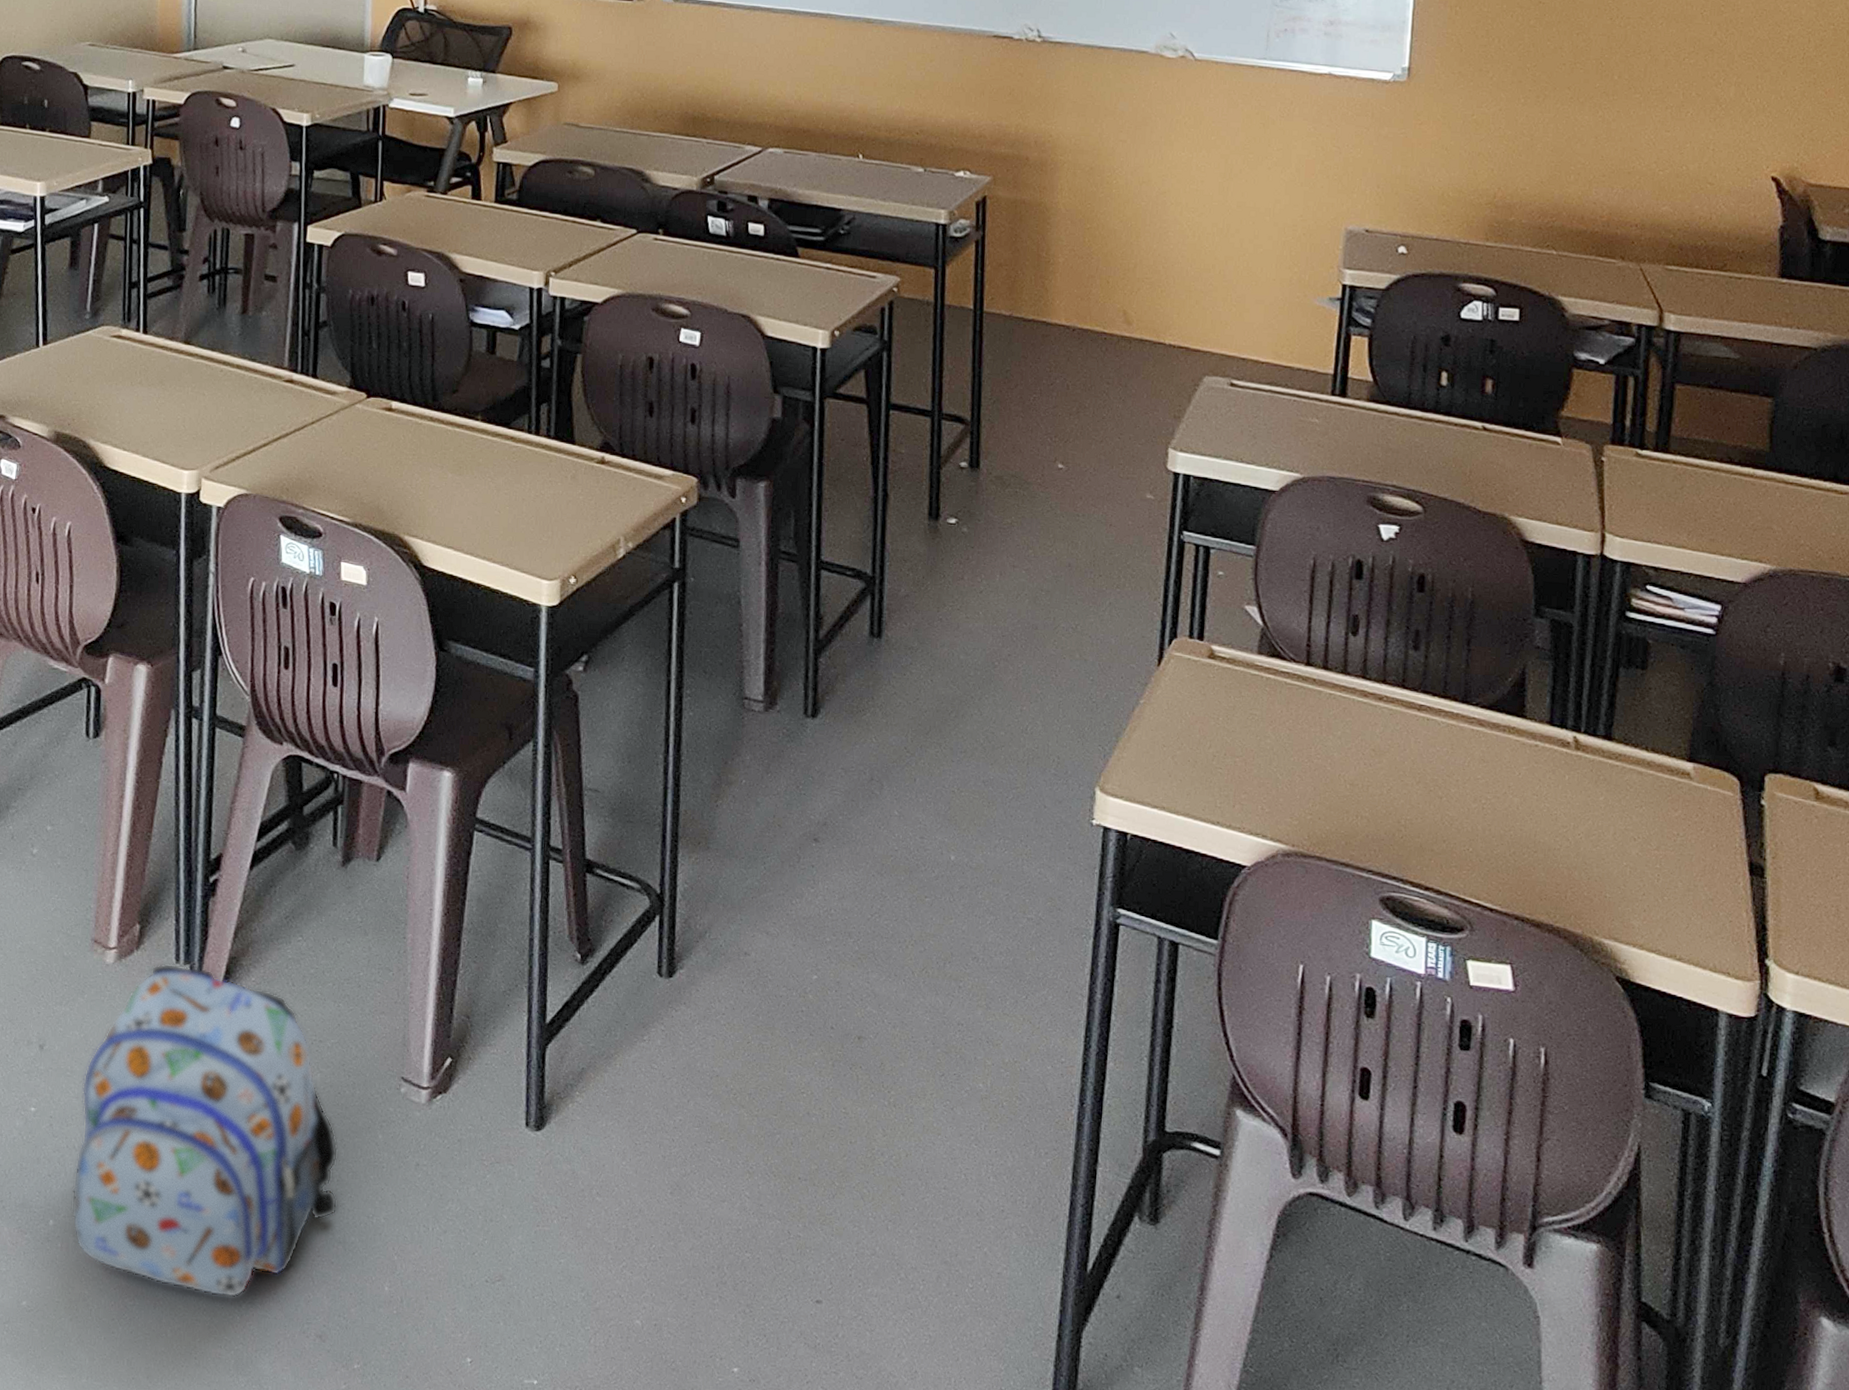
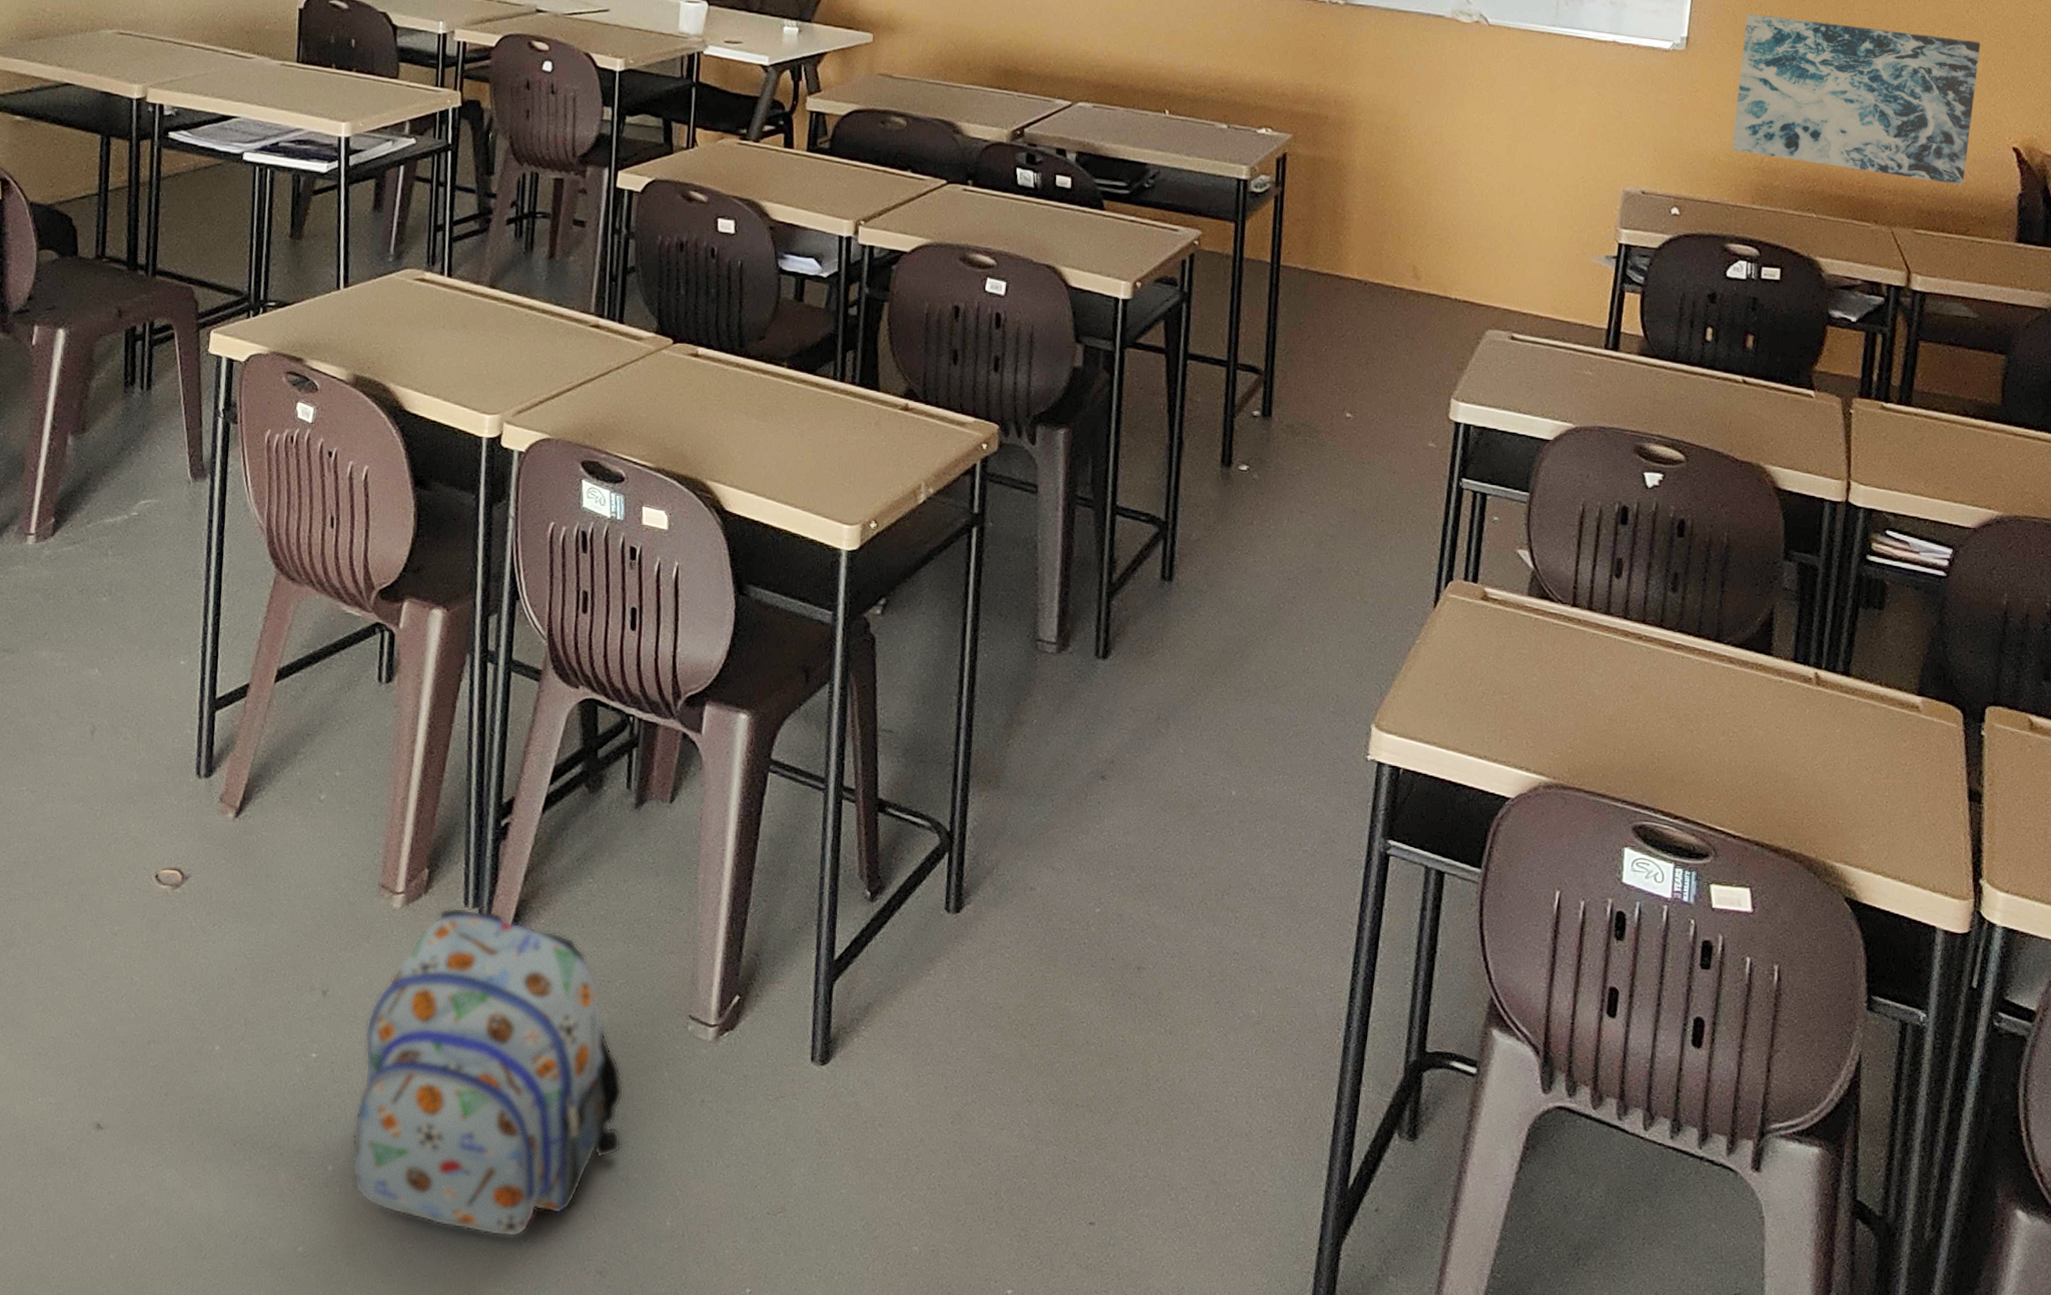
wall art: none [1461,41,1731,218] -> present [1732,13,1980,185]

